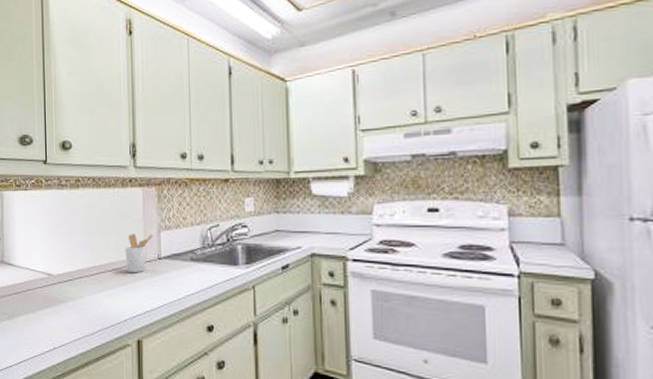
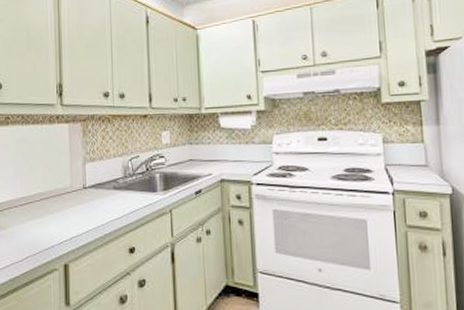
utensil holder: present [125,234,154,273] -> none [53,165,80,203]

